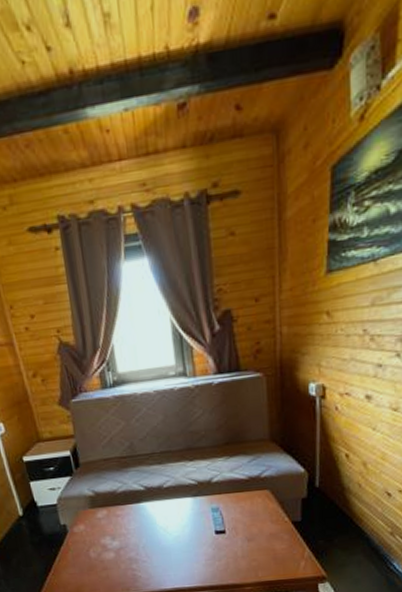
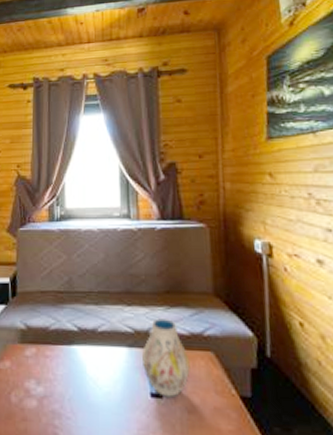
vase: none [206,467,249,532] -> present [142,318,190,398]

